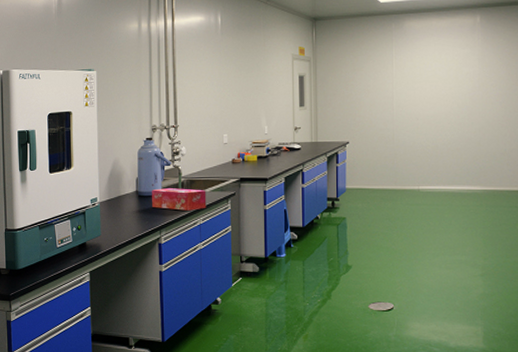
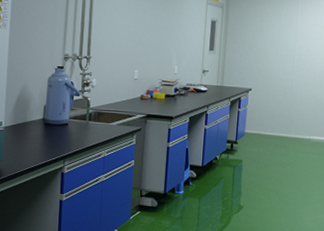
tissue box: present [151,188,207,211] -> none [57,118,113,143]

